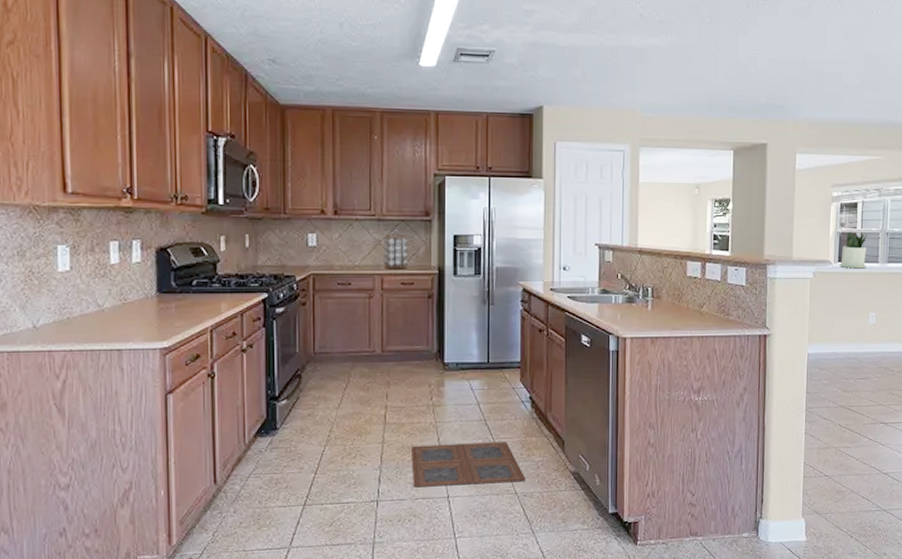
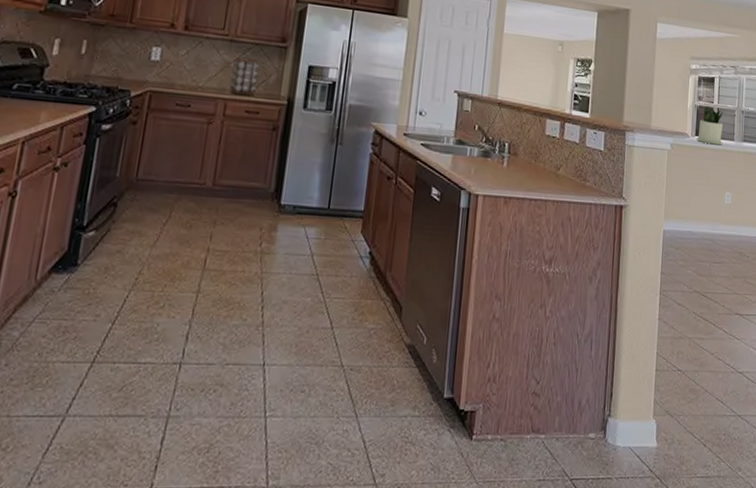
floor mat: present [412,441,526,488] -> none [225,298,355,351]

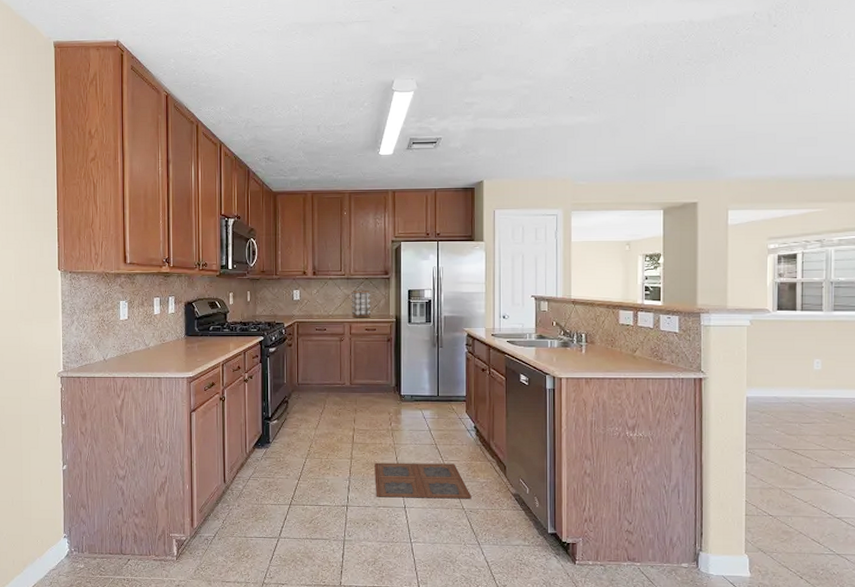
floor mat: none [225,298,355,351] -> present [374,462,472,498]
planter: present [695,105,724,146] -> none [777,281,810,317]

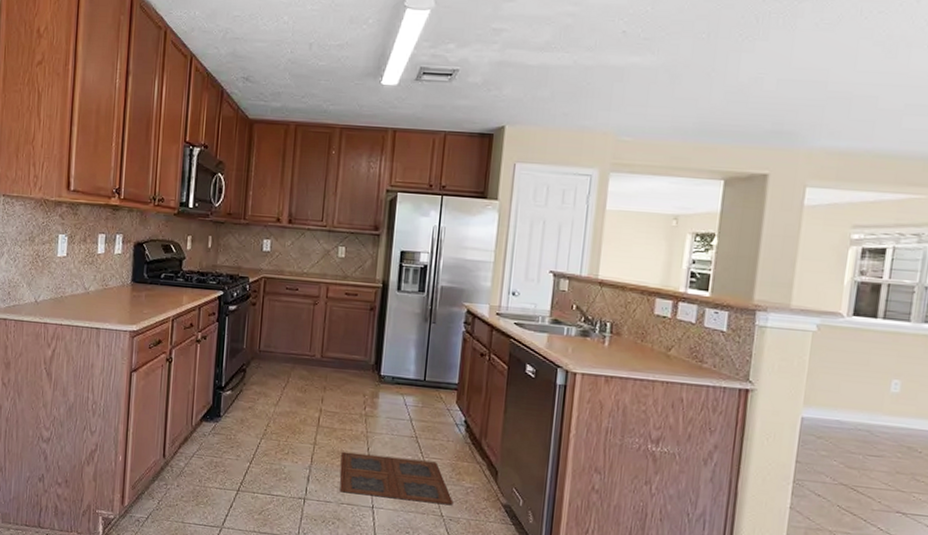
spice rack: present [352,286,370,318] -> none [331,241,355,280]

